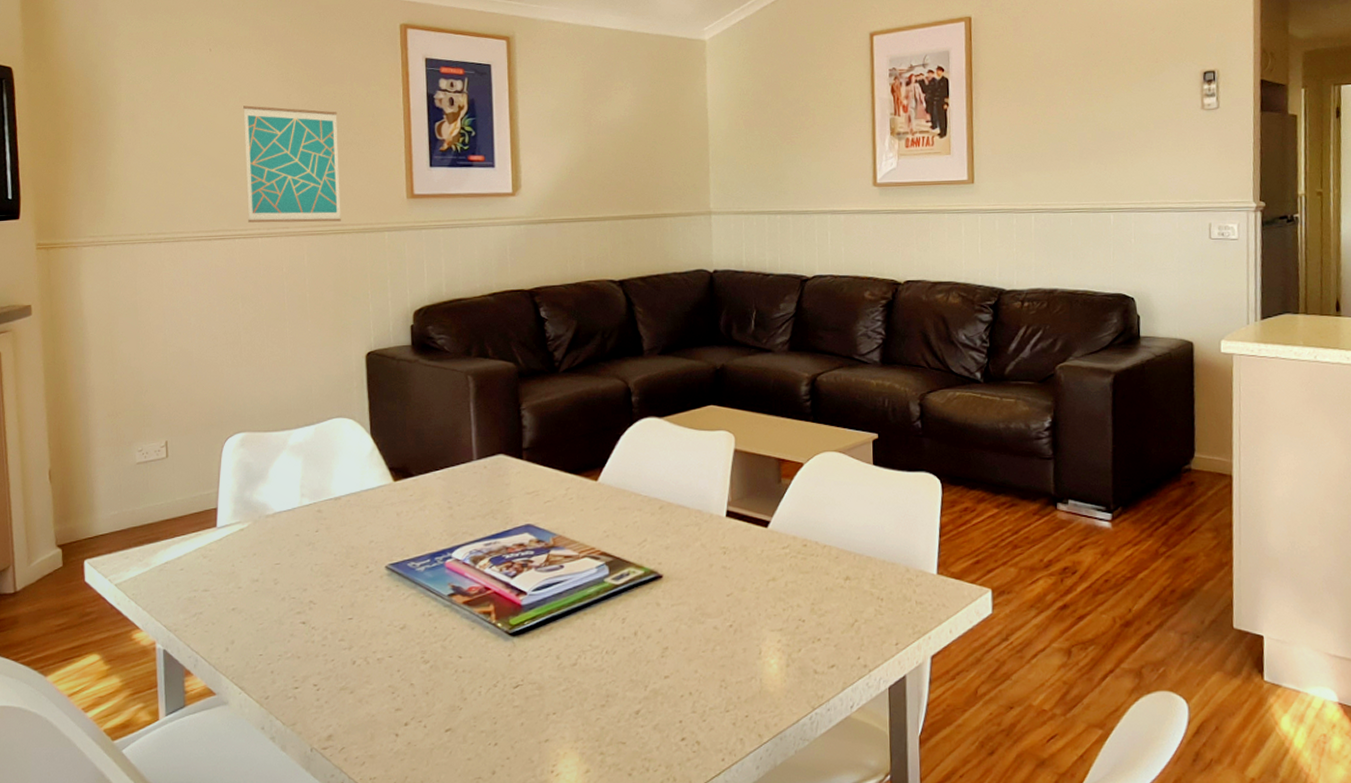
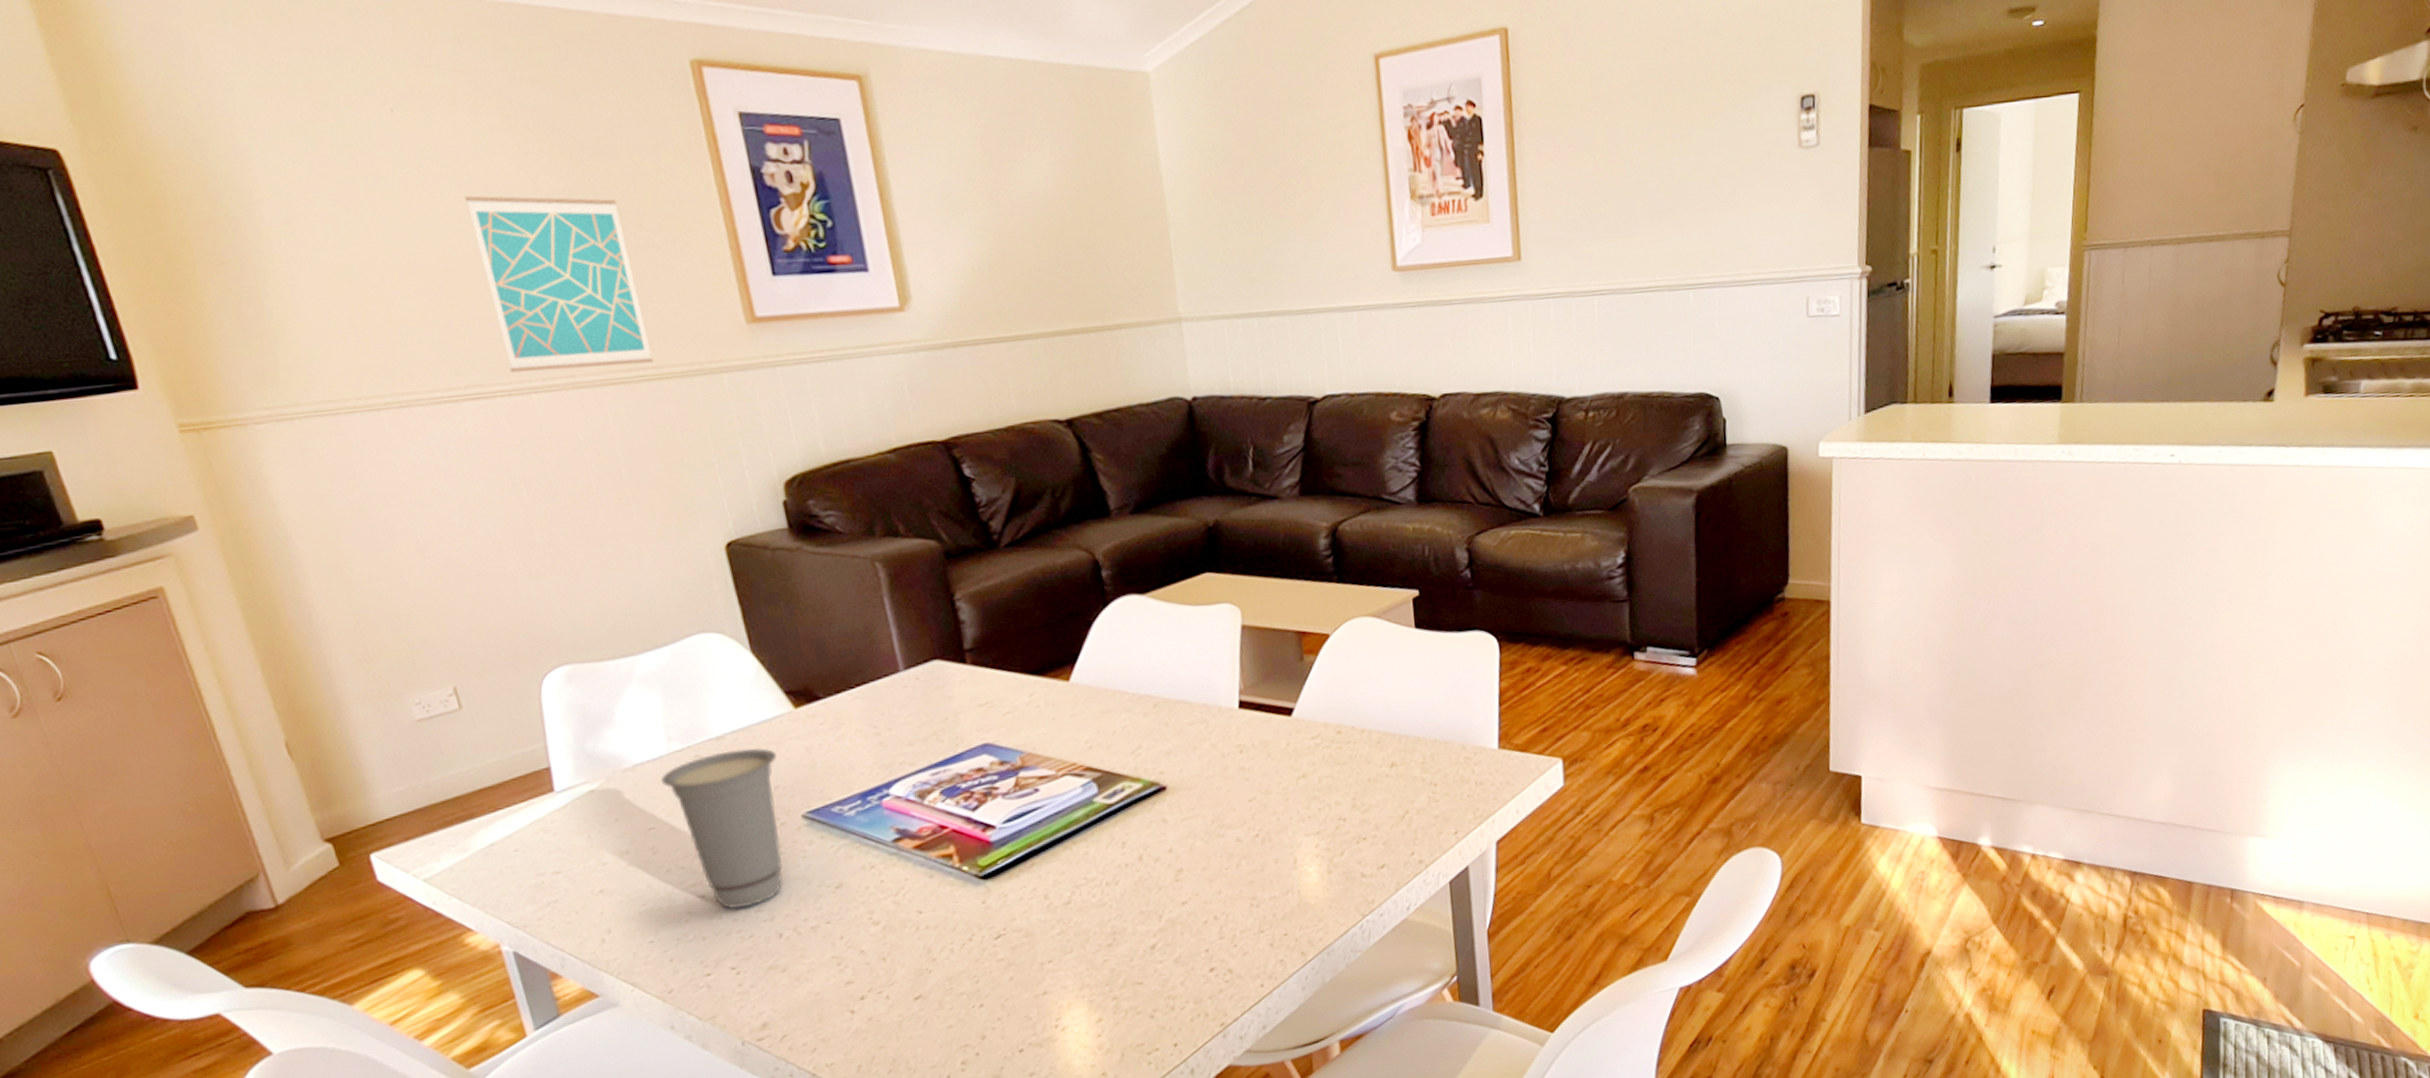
cup: none [290,509,375,635] -> present [660,748,783,909]

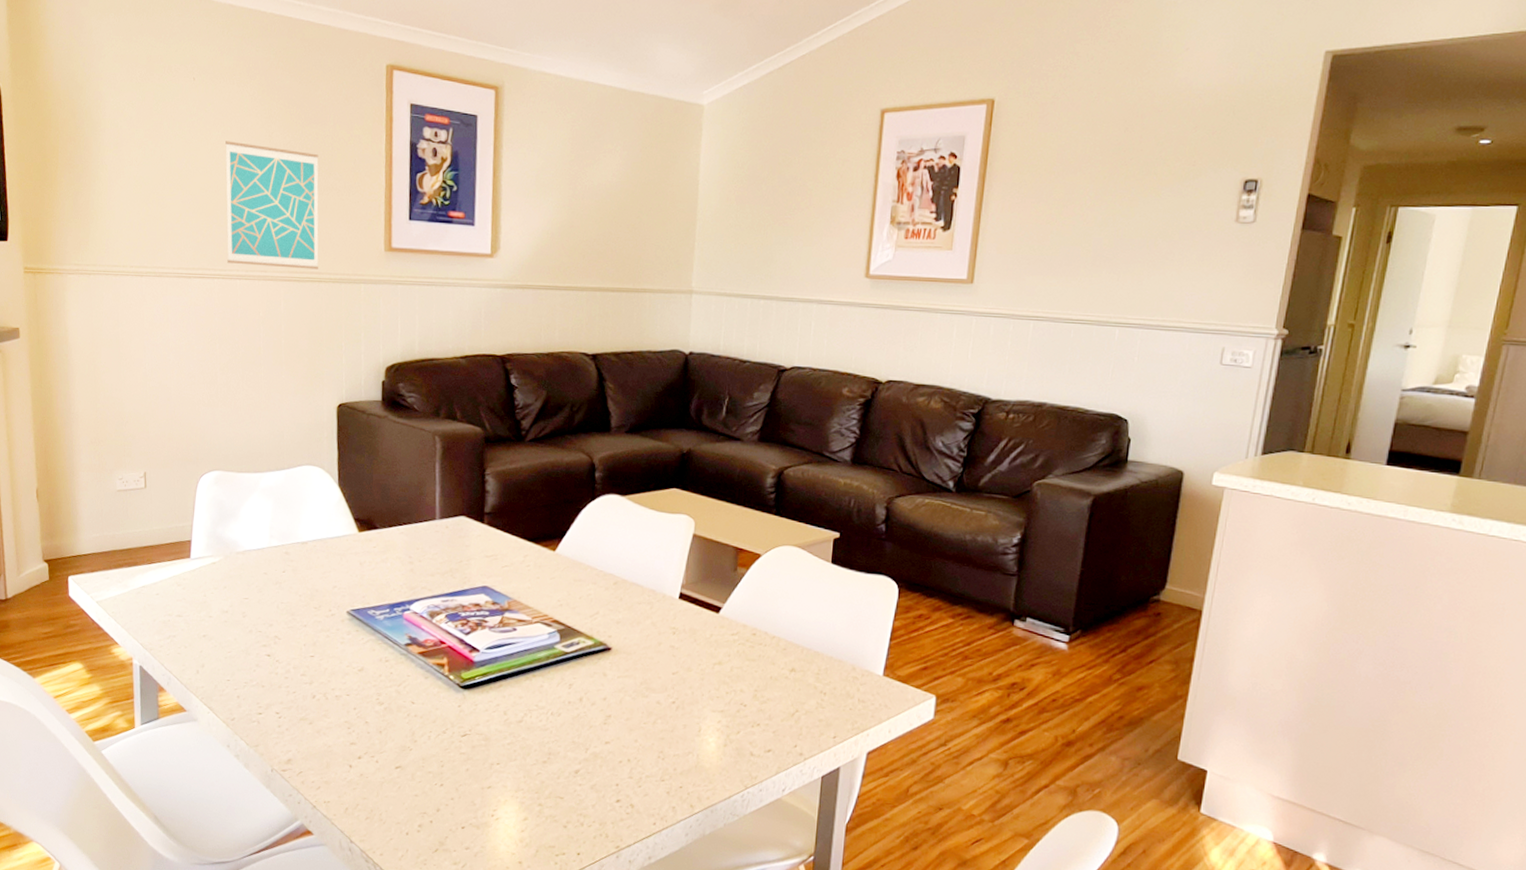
cup: present [660,748,783,909] -> none [259,553,339,670]

